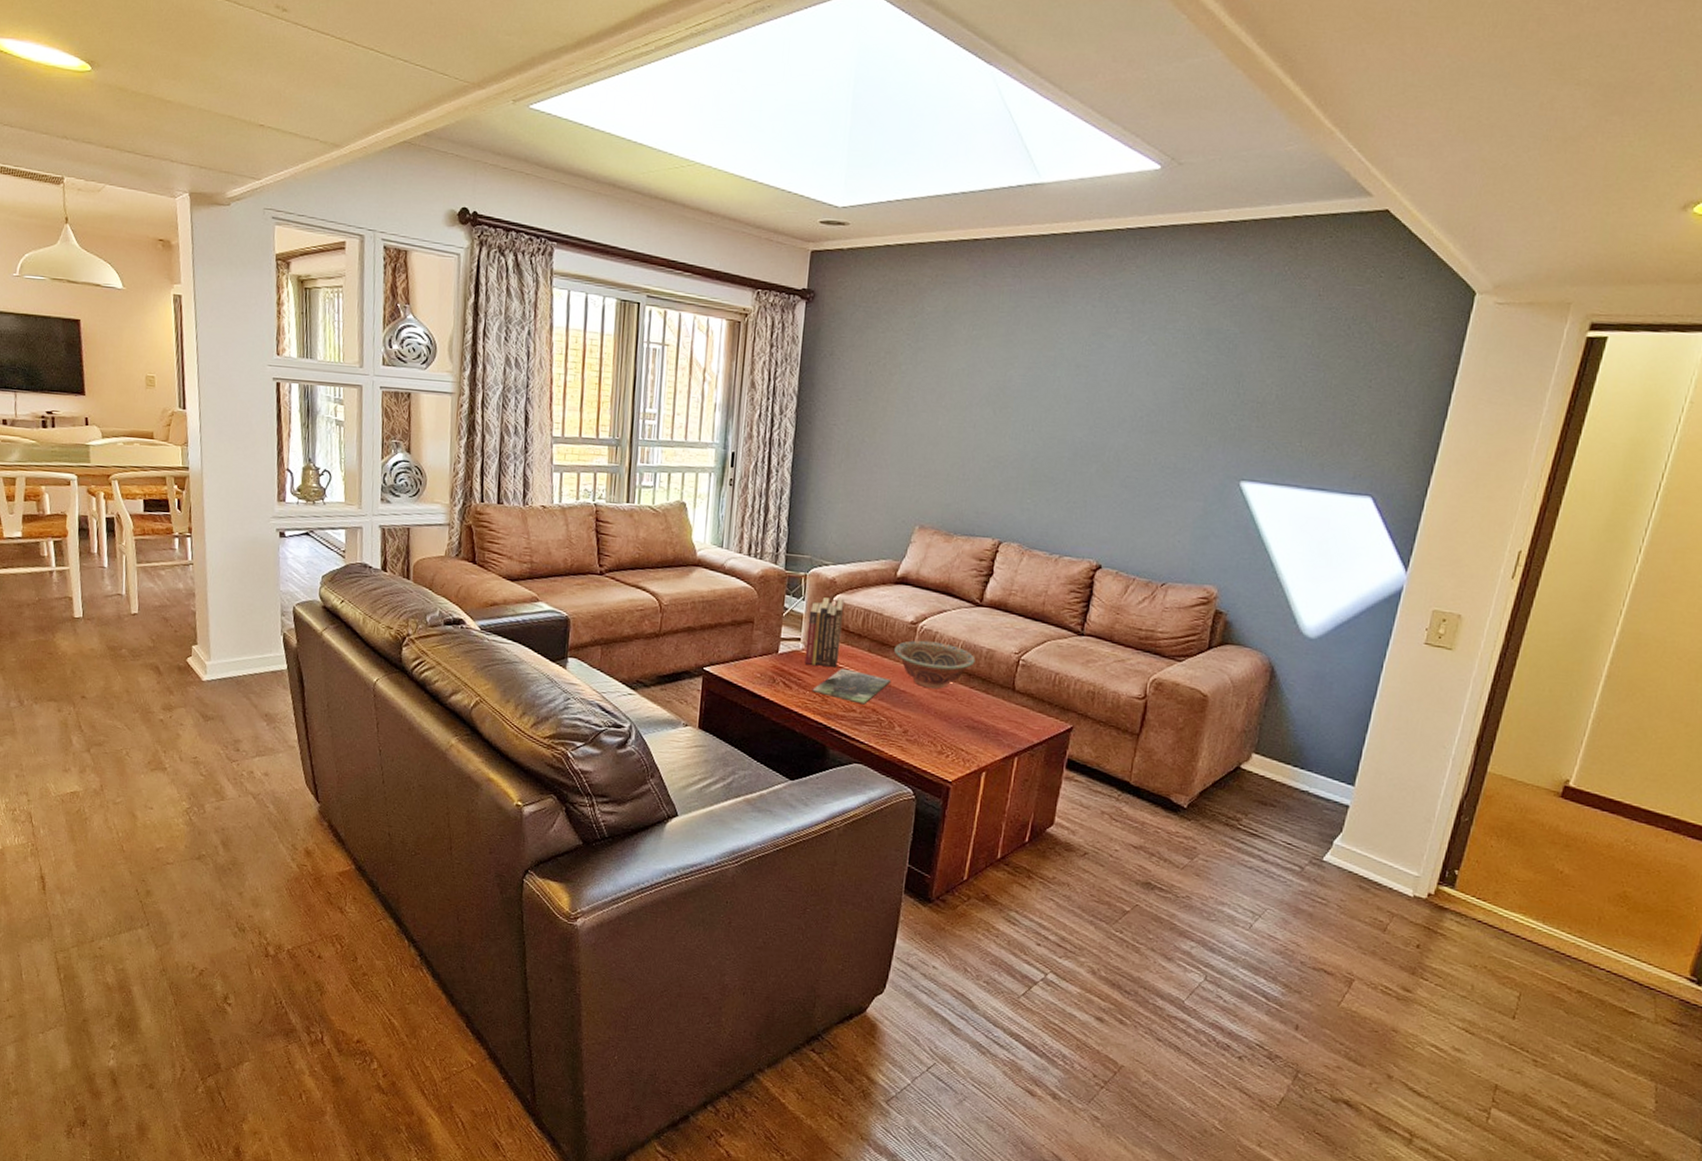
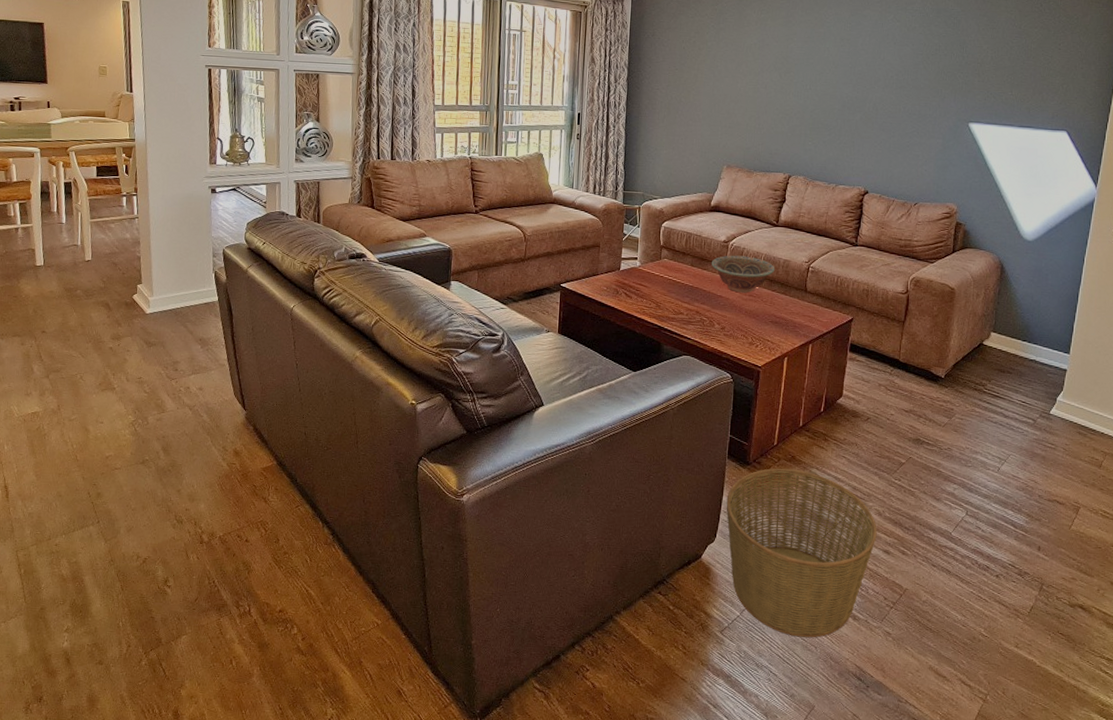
books: present [804,597,845,668] -> none [641,224,671,280]
magazine: present [812,668,890,705] -> none [648,280,709,308]
basket: none [899,908,1090,1117] -> present [726,468,877,638]

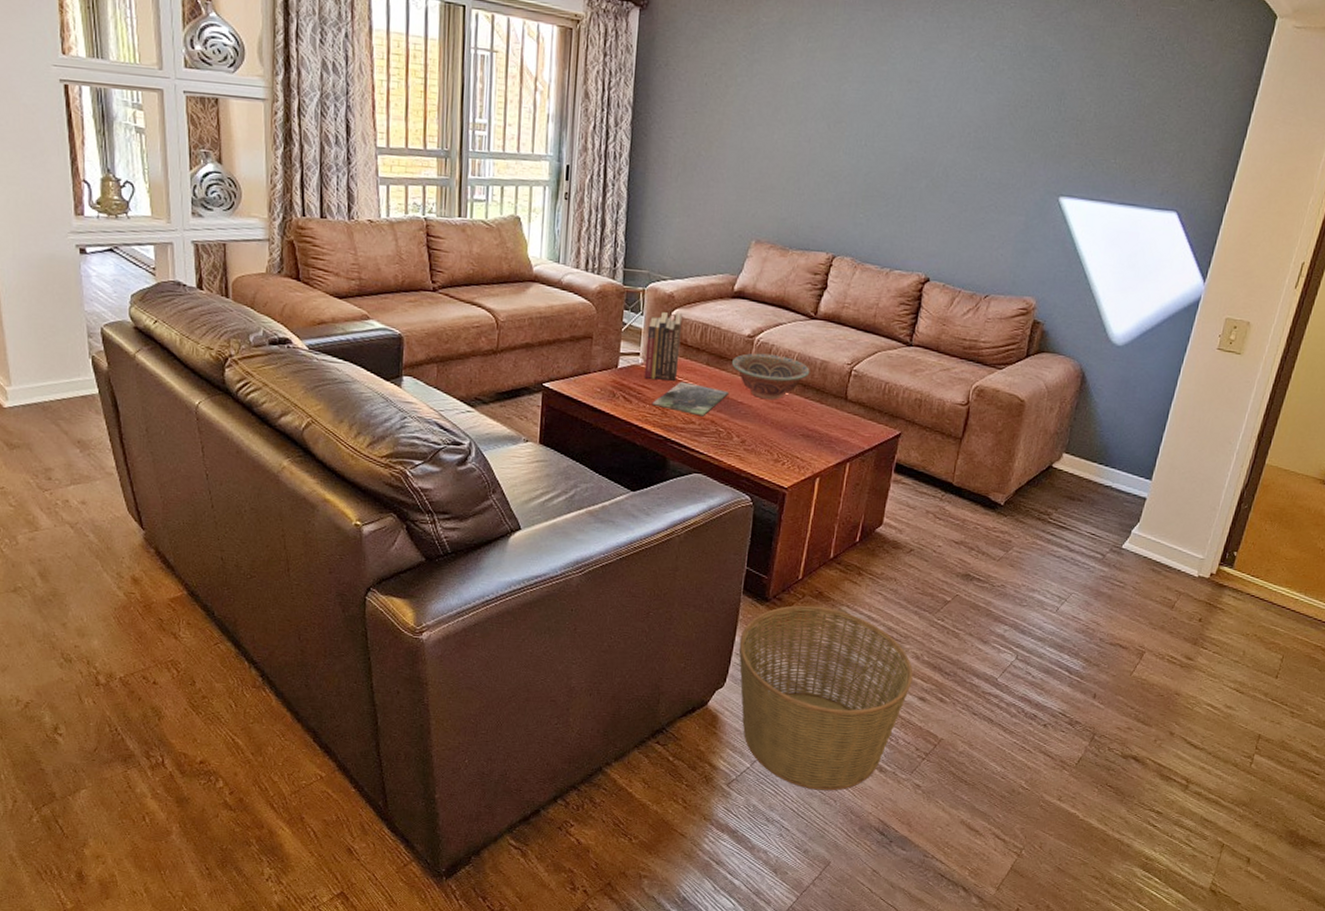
books: none [641,224,671,280] -> present [644,312,683,382]
magazine: none [648,280,709,308] -> present [651,381,728,417]

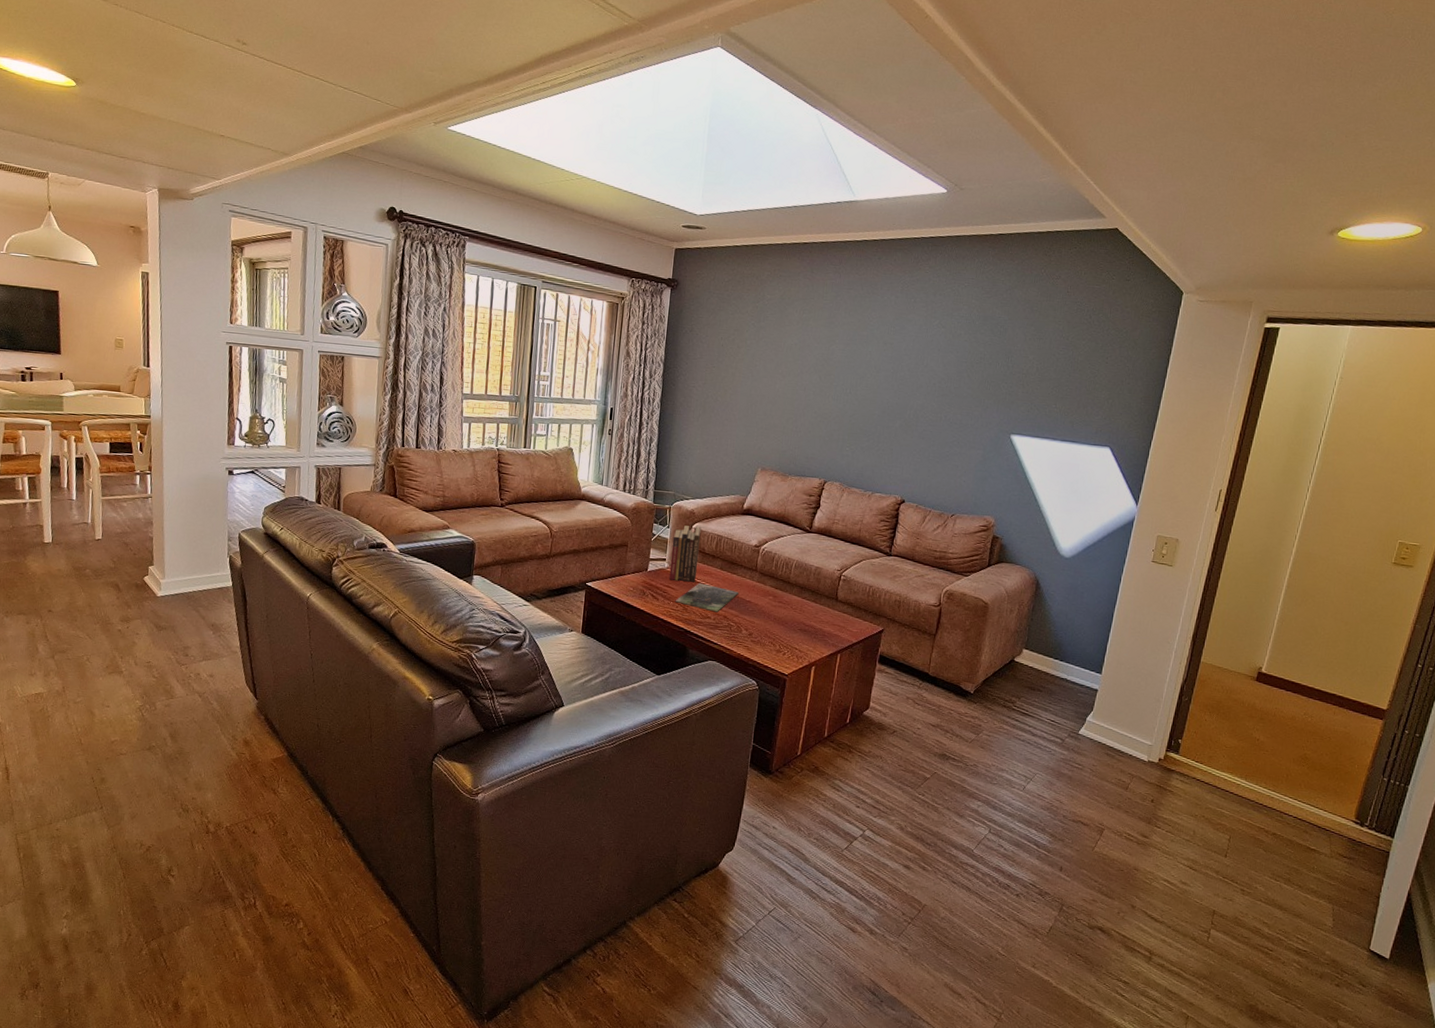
decorative bowl: present [731,353,810,400] -> none [741,560,806,600]
basket: present [738,605,913,791] -> none [746,778,899,951]

